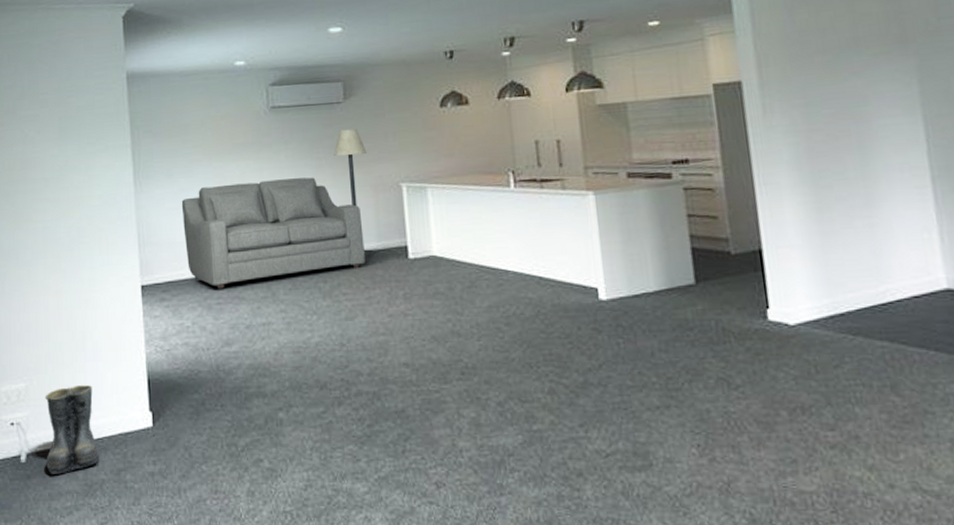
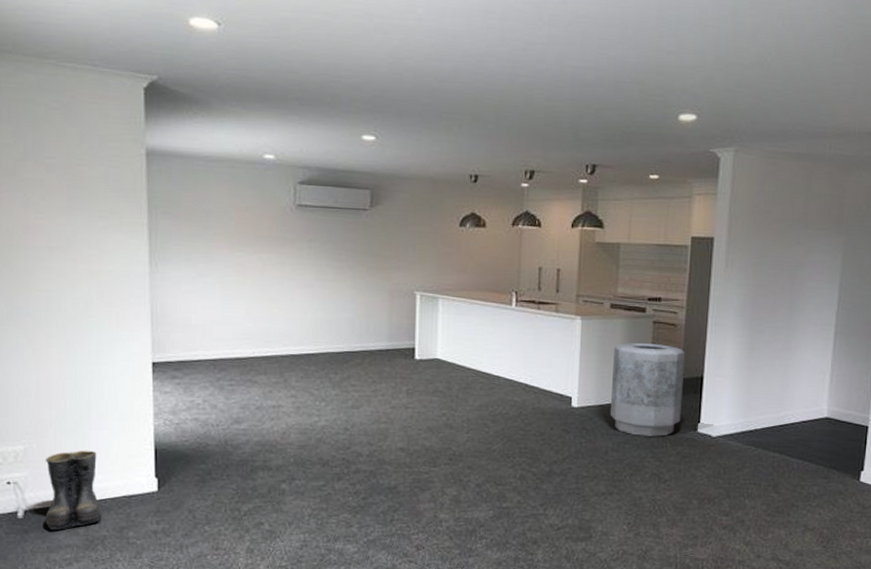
sofa: present [181,177,366,289] -> none [198,274,376,372]
floor lamp: present [334,128,374,256] -> none [355,235,387,354]
trash can: none [640,214,743,330] -> present [609,343,685,437]

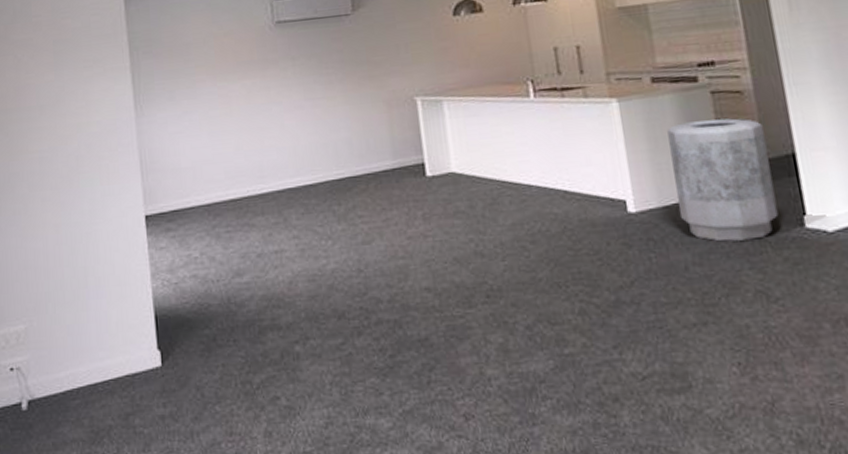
boots: present [45,450,102,530] -> none [46,323,106,422]

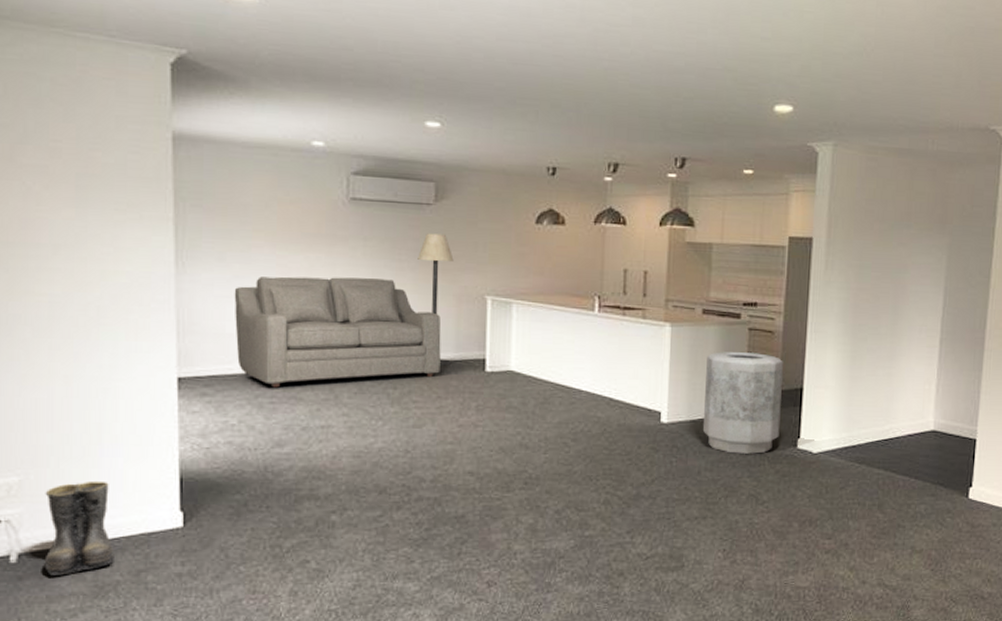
boots: none [46,323,106,422] -> present [44,480,114,576]
sofa: none [185,94,381,216] -> present [234,276,441,388]
floor lamp: none [343,41,390,176] -> present [418,233,454,366]

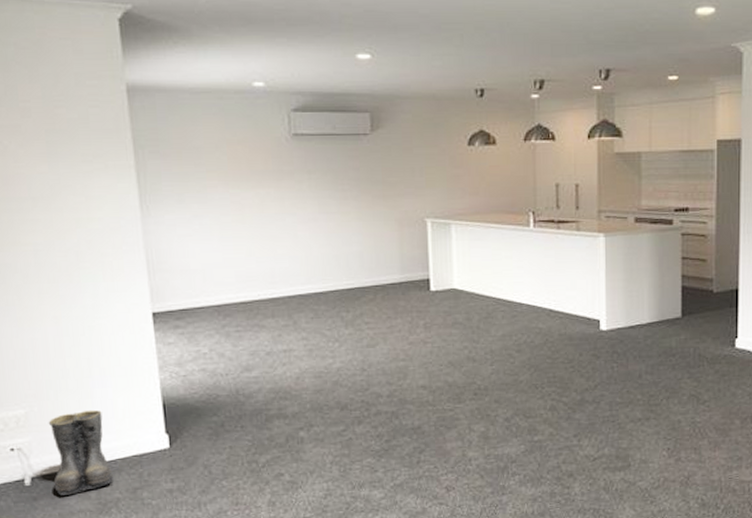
sofa: present [234,276,441,388] -> none [195,209,388,317]
floor lamp: present [418,233,454,366] -> none [359,162,397,288]
trash can: present [702,352,783,454] -> none [641,257,717,356]

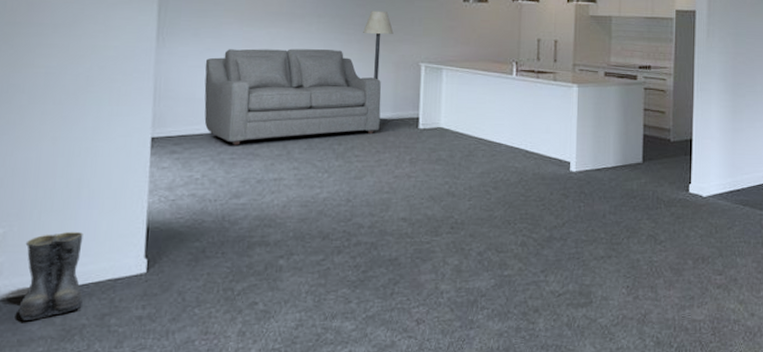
sofa: none [195,209,388,317] -> present [204,49,381,145]
floor lamp: none [359,162,397,288] -> present [363,11,394,124]

